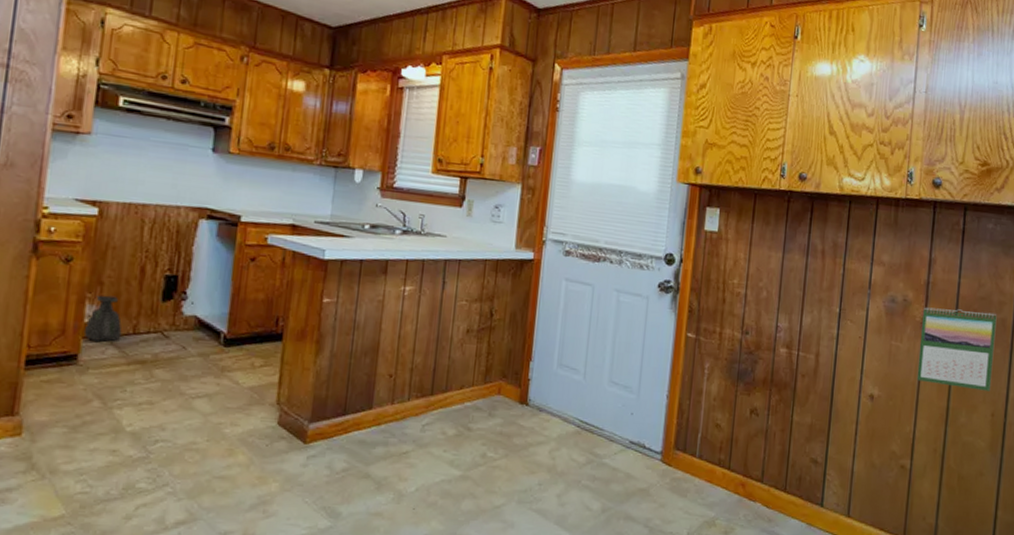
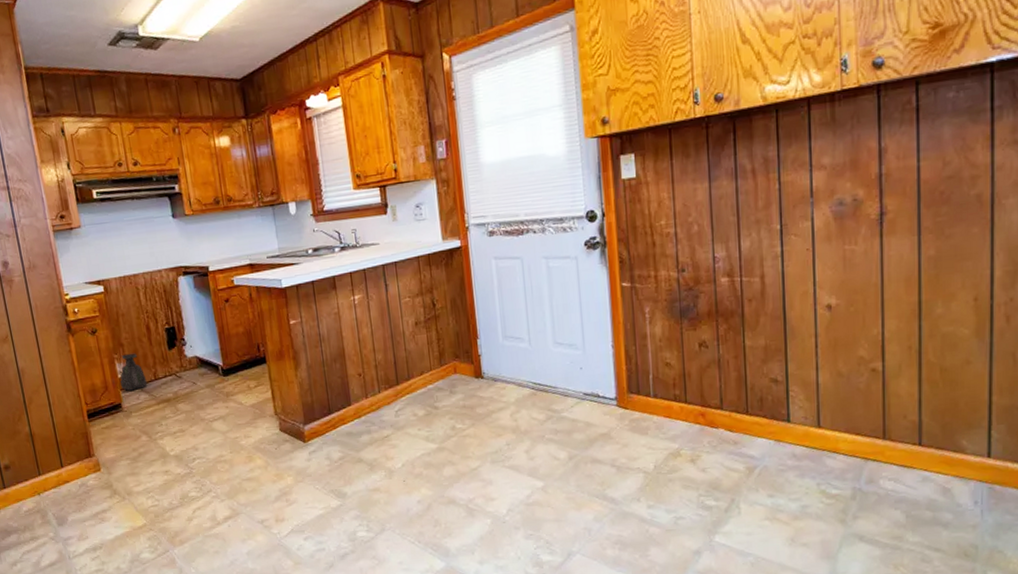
calendar: present [916,307,997,391] -> none [878,190,971,281]

